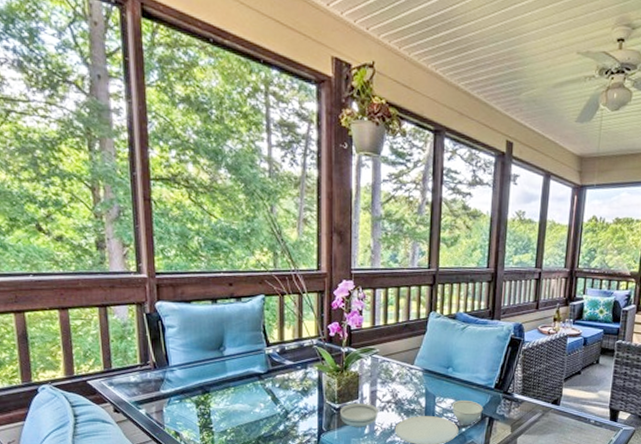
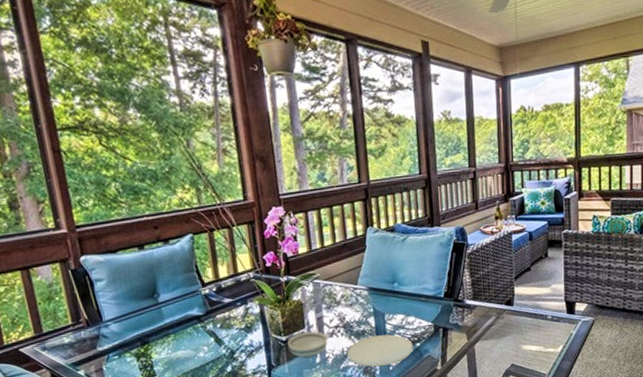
bowl: present [451,399,483,427] -> none [402,313,436,341]

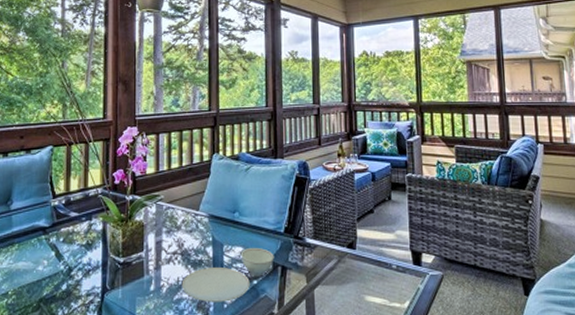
bowl: present [288,331,328,358] -> none [125,255,164,284]
bowl: none [402,313,436,341] -> present [240,247,274,278]

